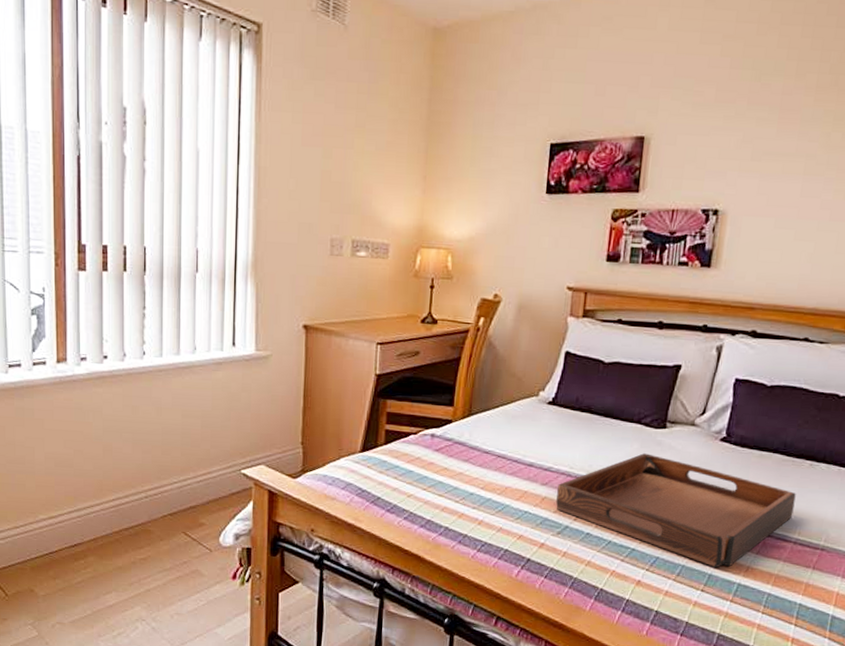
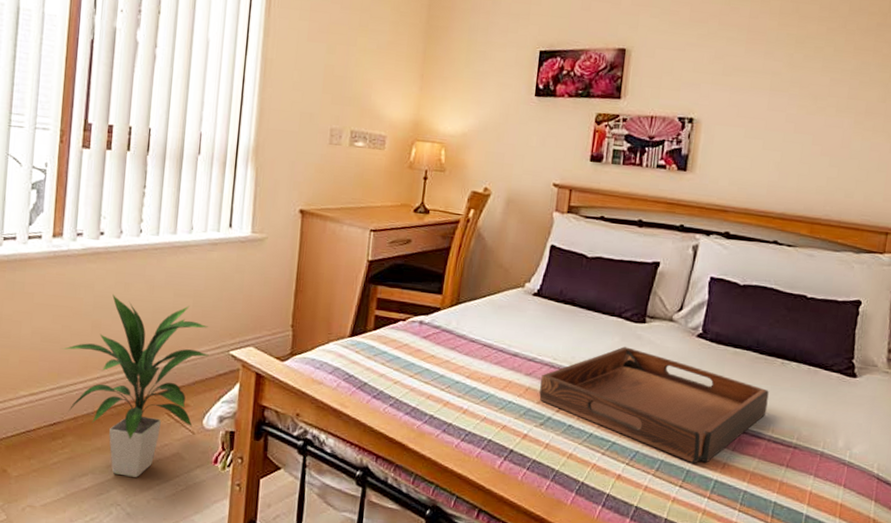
indoor plant: none [76,418,221,594] -> present [62,294,209,477]

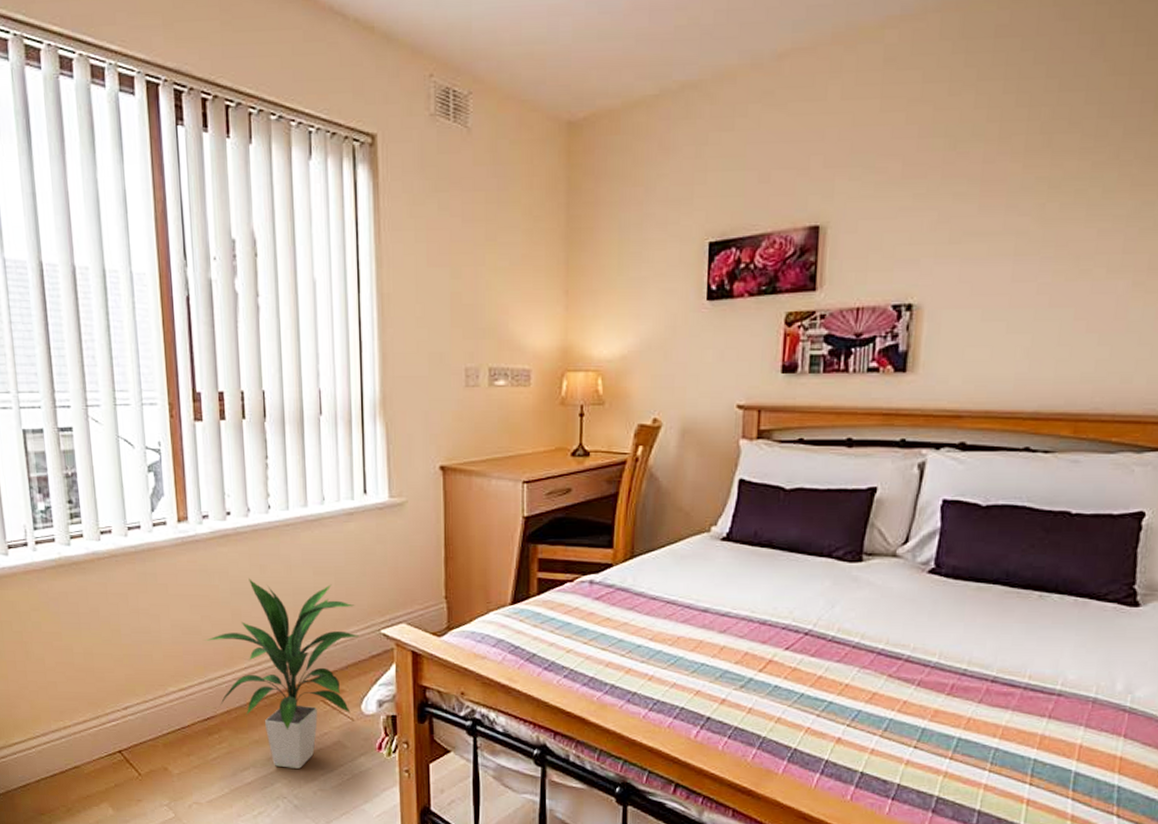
serving tray: present [539,346,769,463] -> none [737,591,1024,720]

